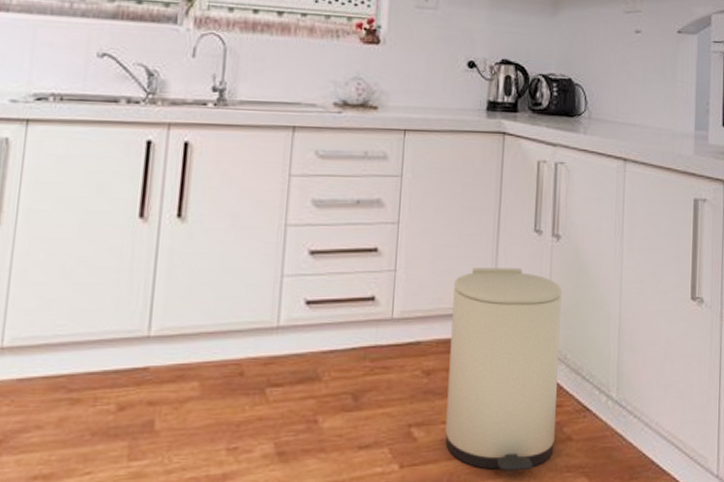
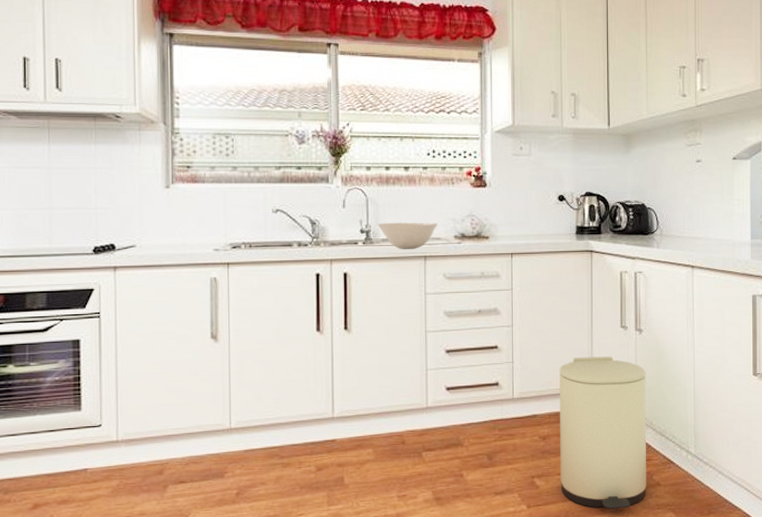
bowl: none [236,80,313,117] -> present [378,222,437,250]

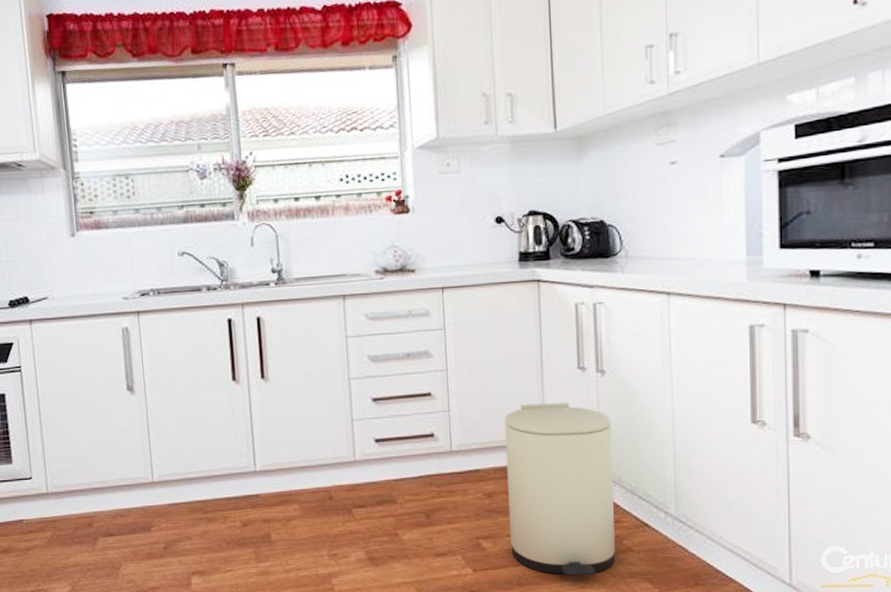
bowl: present [378,222,437,250] -> none [290,257,355,290]

